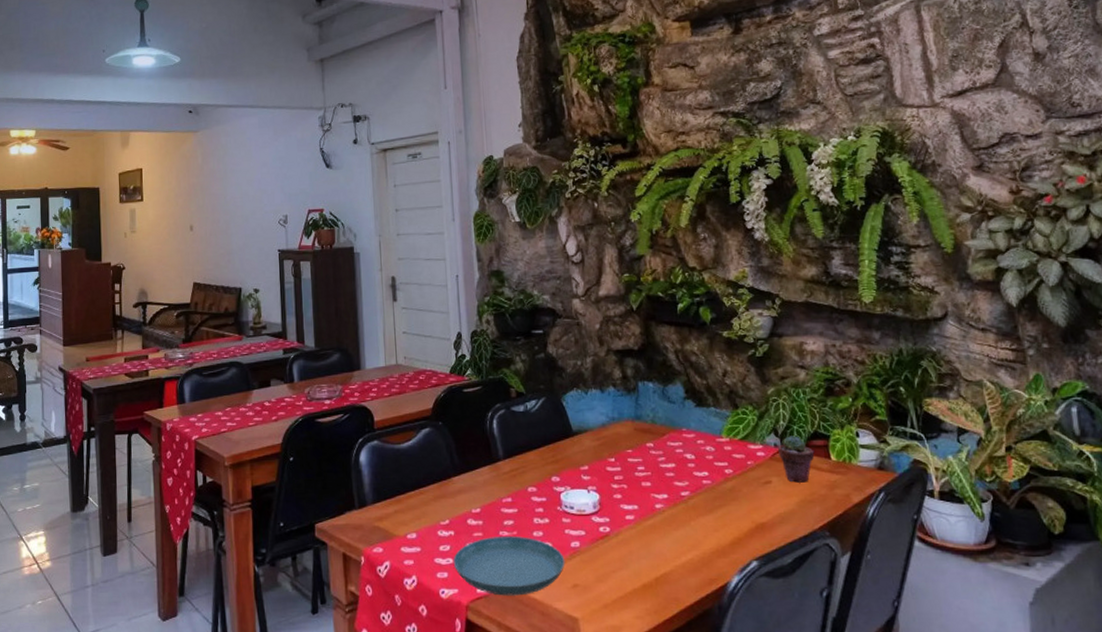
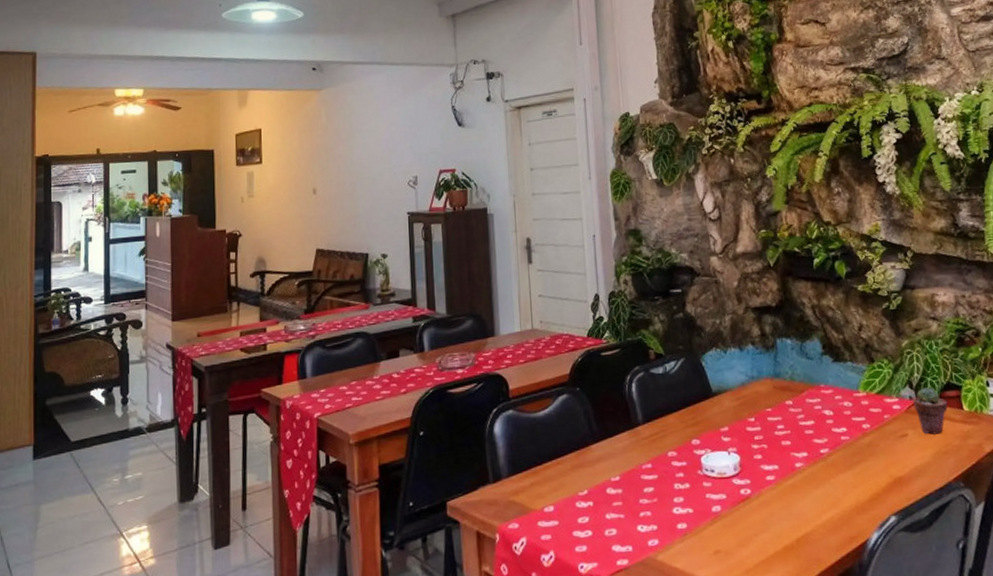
saucer: present [453,535,565,596] -> none [592,503,707,567]

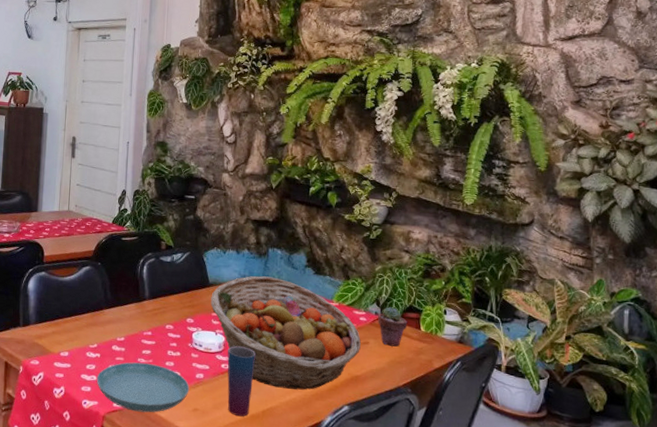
saucer: none [592,503,707,567] -> present [96,362,190,413]
fruit basket: none [717,373,899,508] -> present [211,276,361,390]
cup: none [745,463,781,551] -> present [227,346,255,416]

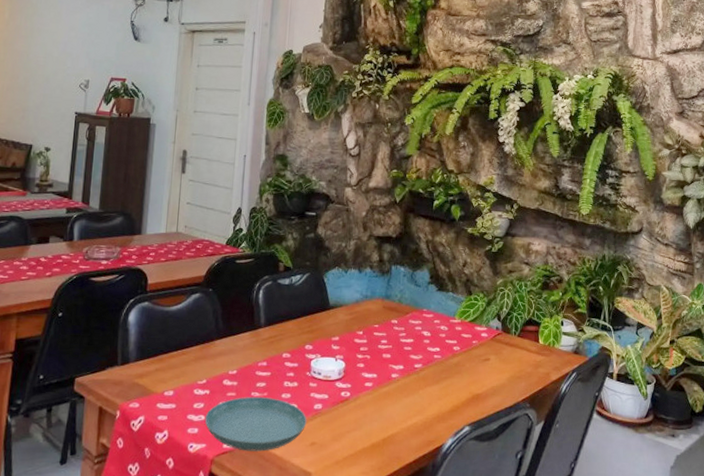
fruit basket: present [211,276,361,390] -> none [331,295,482,413]
cup: present [227,346,255,416] -> none [347,371,377,446]
potted succulent: present [378,307,408,347] -> none [499,321,527,361]

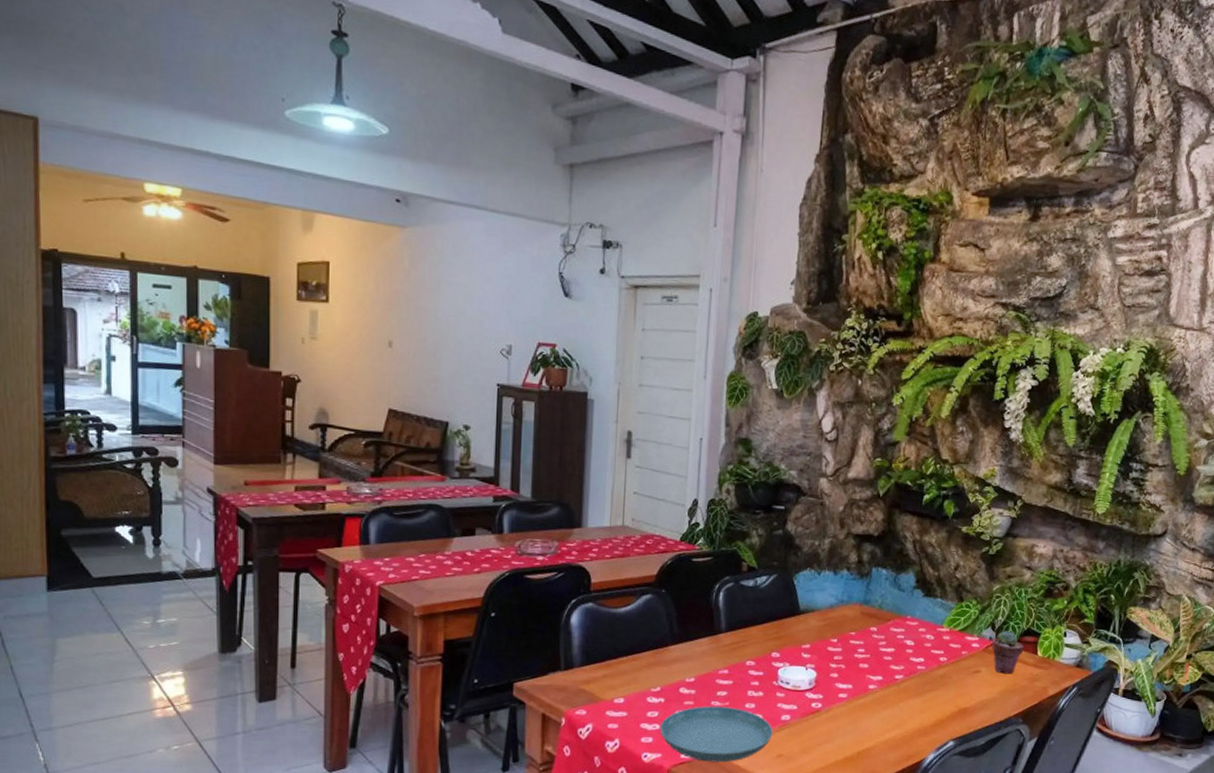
potted succulent: none [499,321,527,361] -> present [991,631,1024,674]

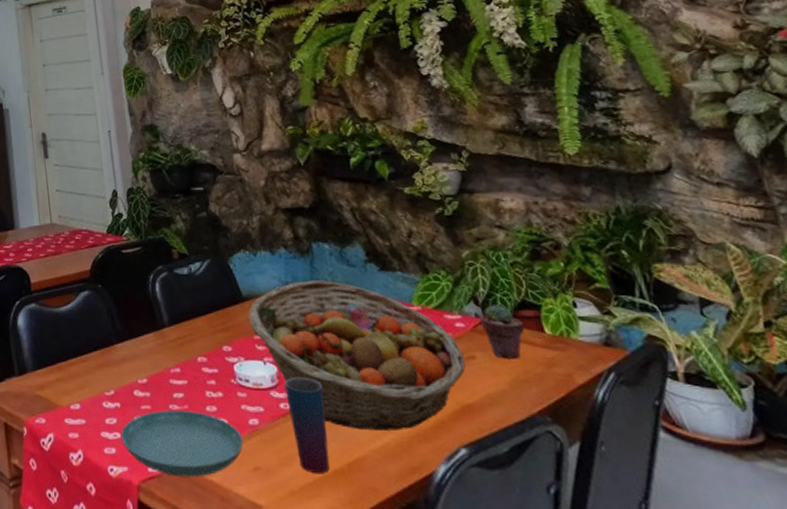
fruit basket: none [801,600,972,727] -> present [248,280,466,431]
cup: none [818,682,852,759] -> present [284,377,330,473]

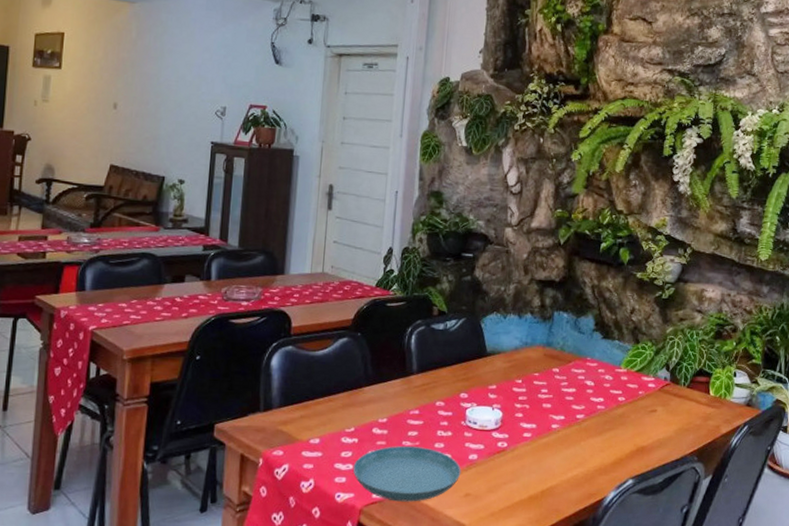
fruit basket: present [248,280,466,431] -> none [487,342,649,465]
cup: present [284,377,330,473] -> none [503,421,536,498]
potted succulent: present [480,305,525,359] -> none [667,371,697,413]

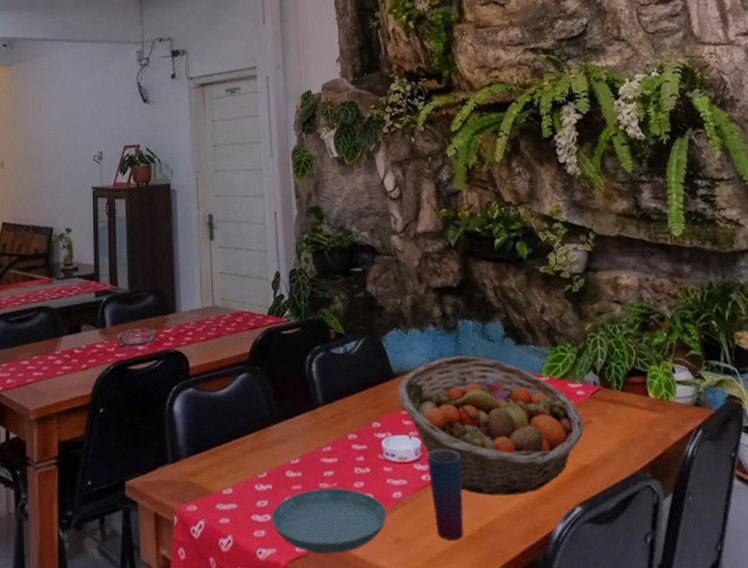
fruit basket: none [487,342,649,465] -> present [397,355,584,496]
cup: none [503,421,536,498] -> present [427,449,464,540]

